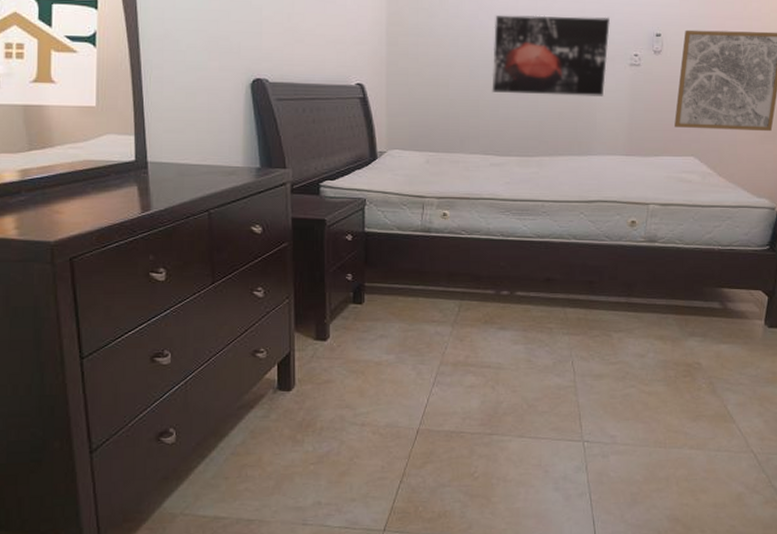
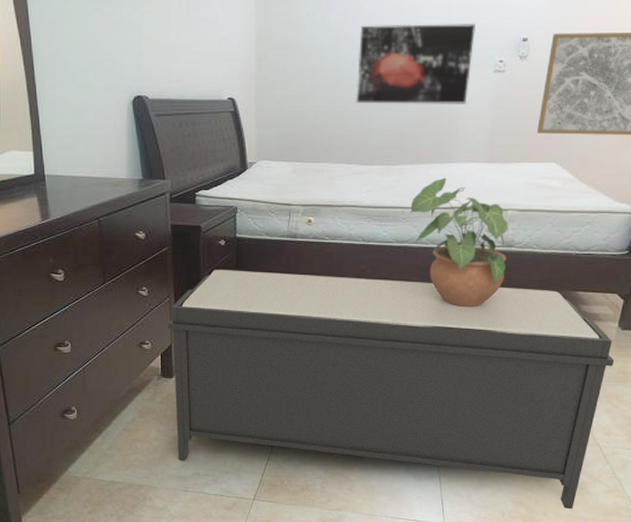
bench: none [286,268,763,525] -> present [167,270,615,510]
potted plant: none [550,170,650,306] -> present [410,177,508,308]

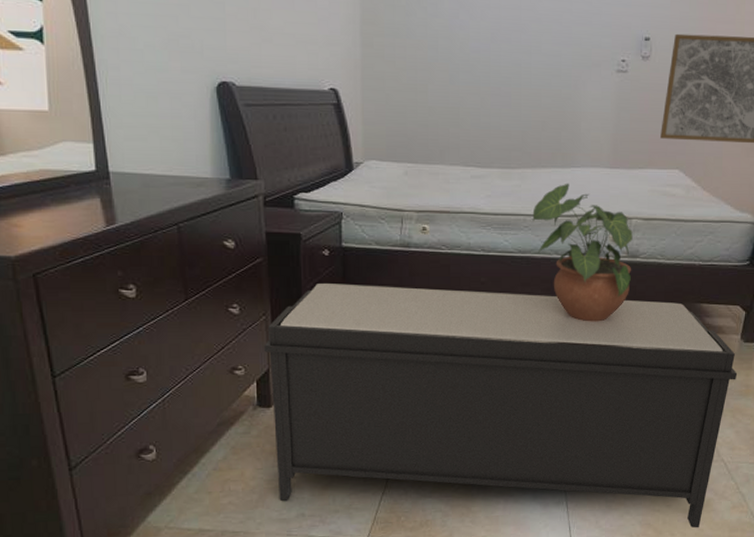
wall art: present [356,23,475,104] -> none [473,14,597,105]

